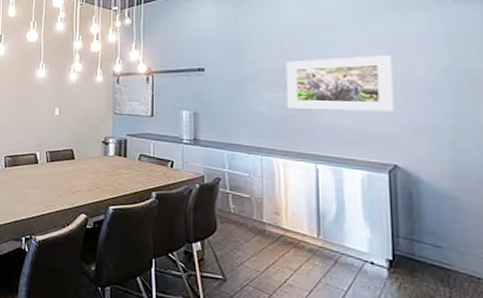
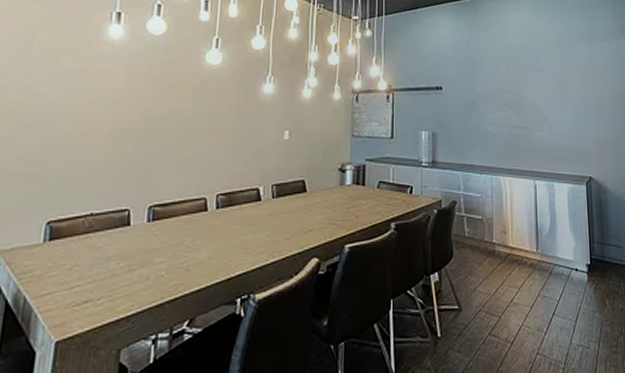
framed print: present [286,55,395,112] -> none [511,79,589,129]

